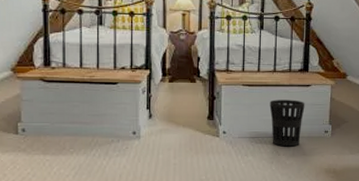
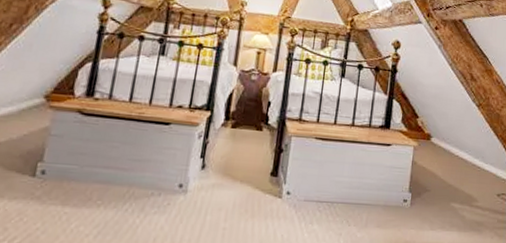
wastebasket: present [269,100,305,147] -> none [342,158,384,216]

